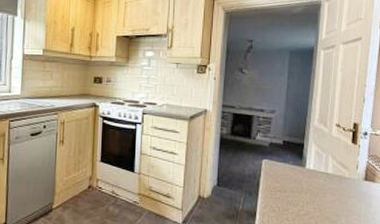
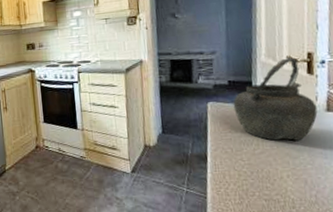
kettle: none [285,125,357,207] -> present [233,57,318,142]

